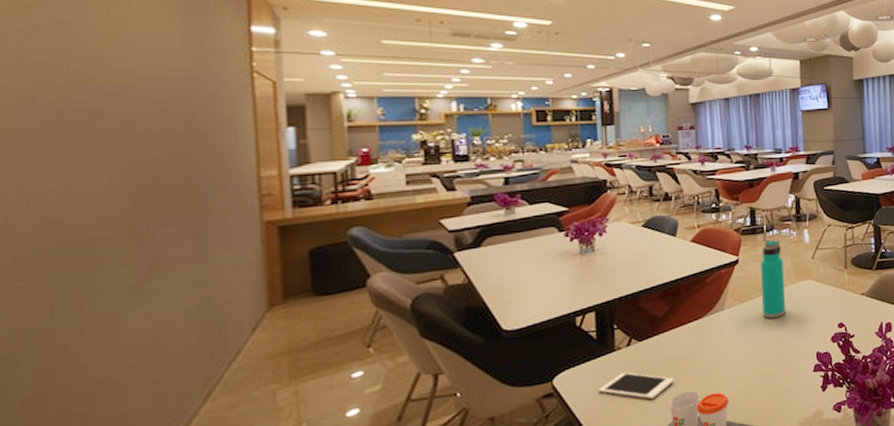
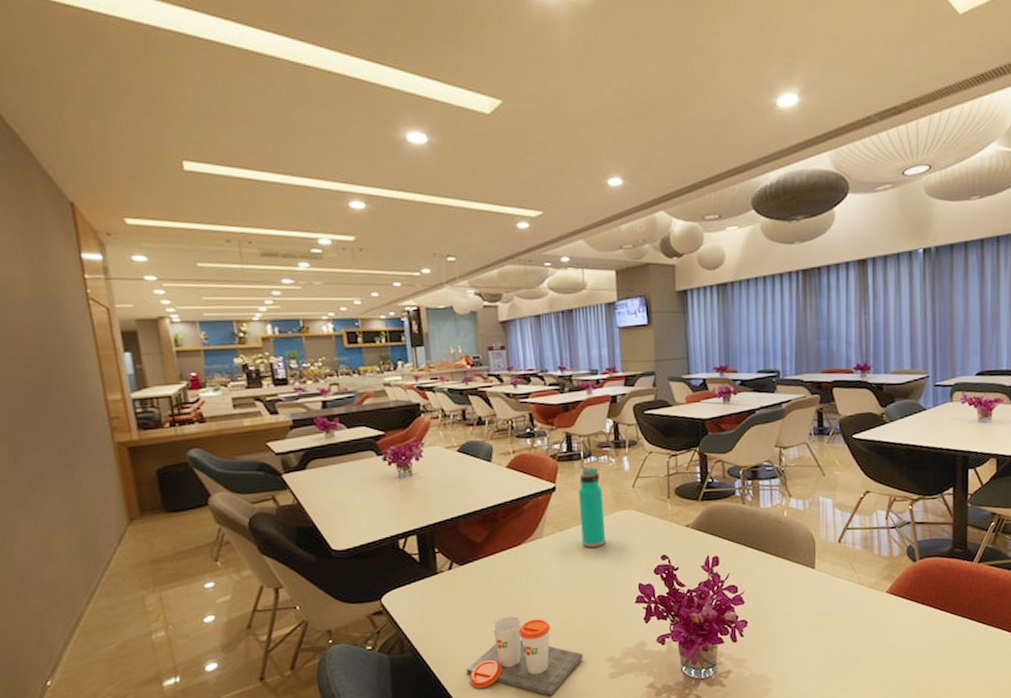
cell phone: present [598,372,674,400] -> none [424,595,496,622]

